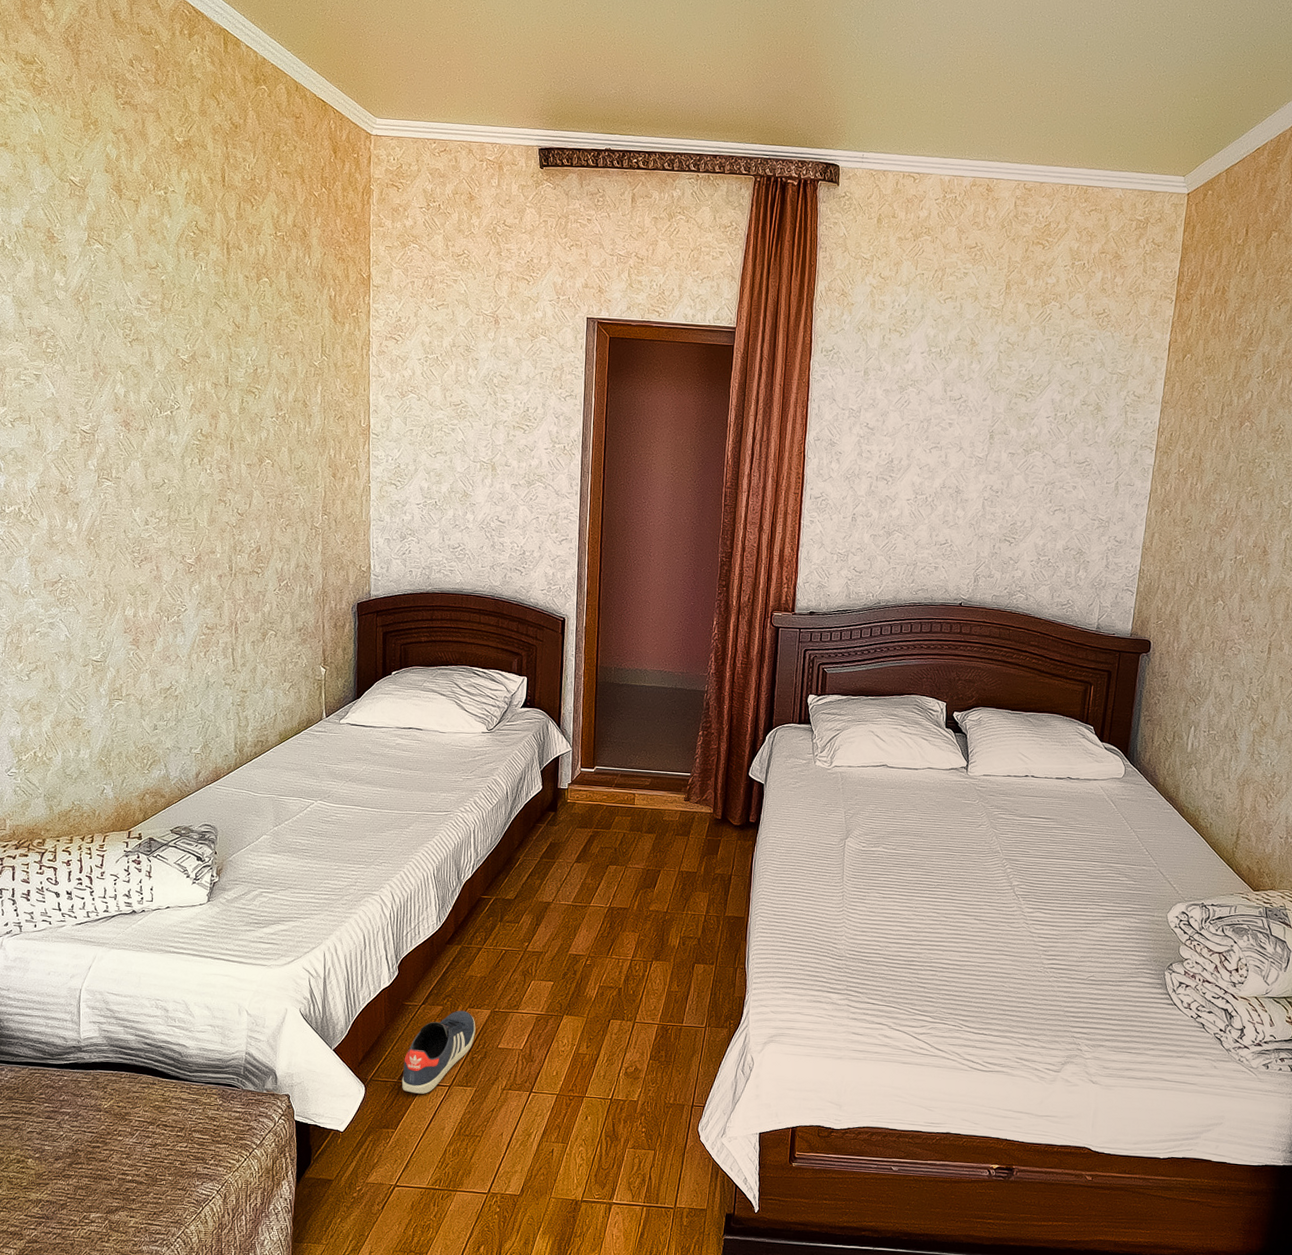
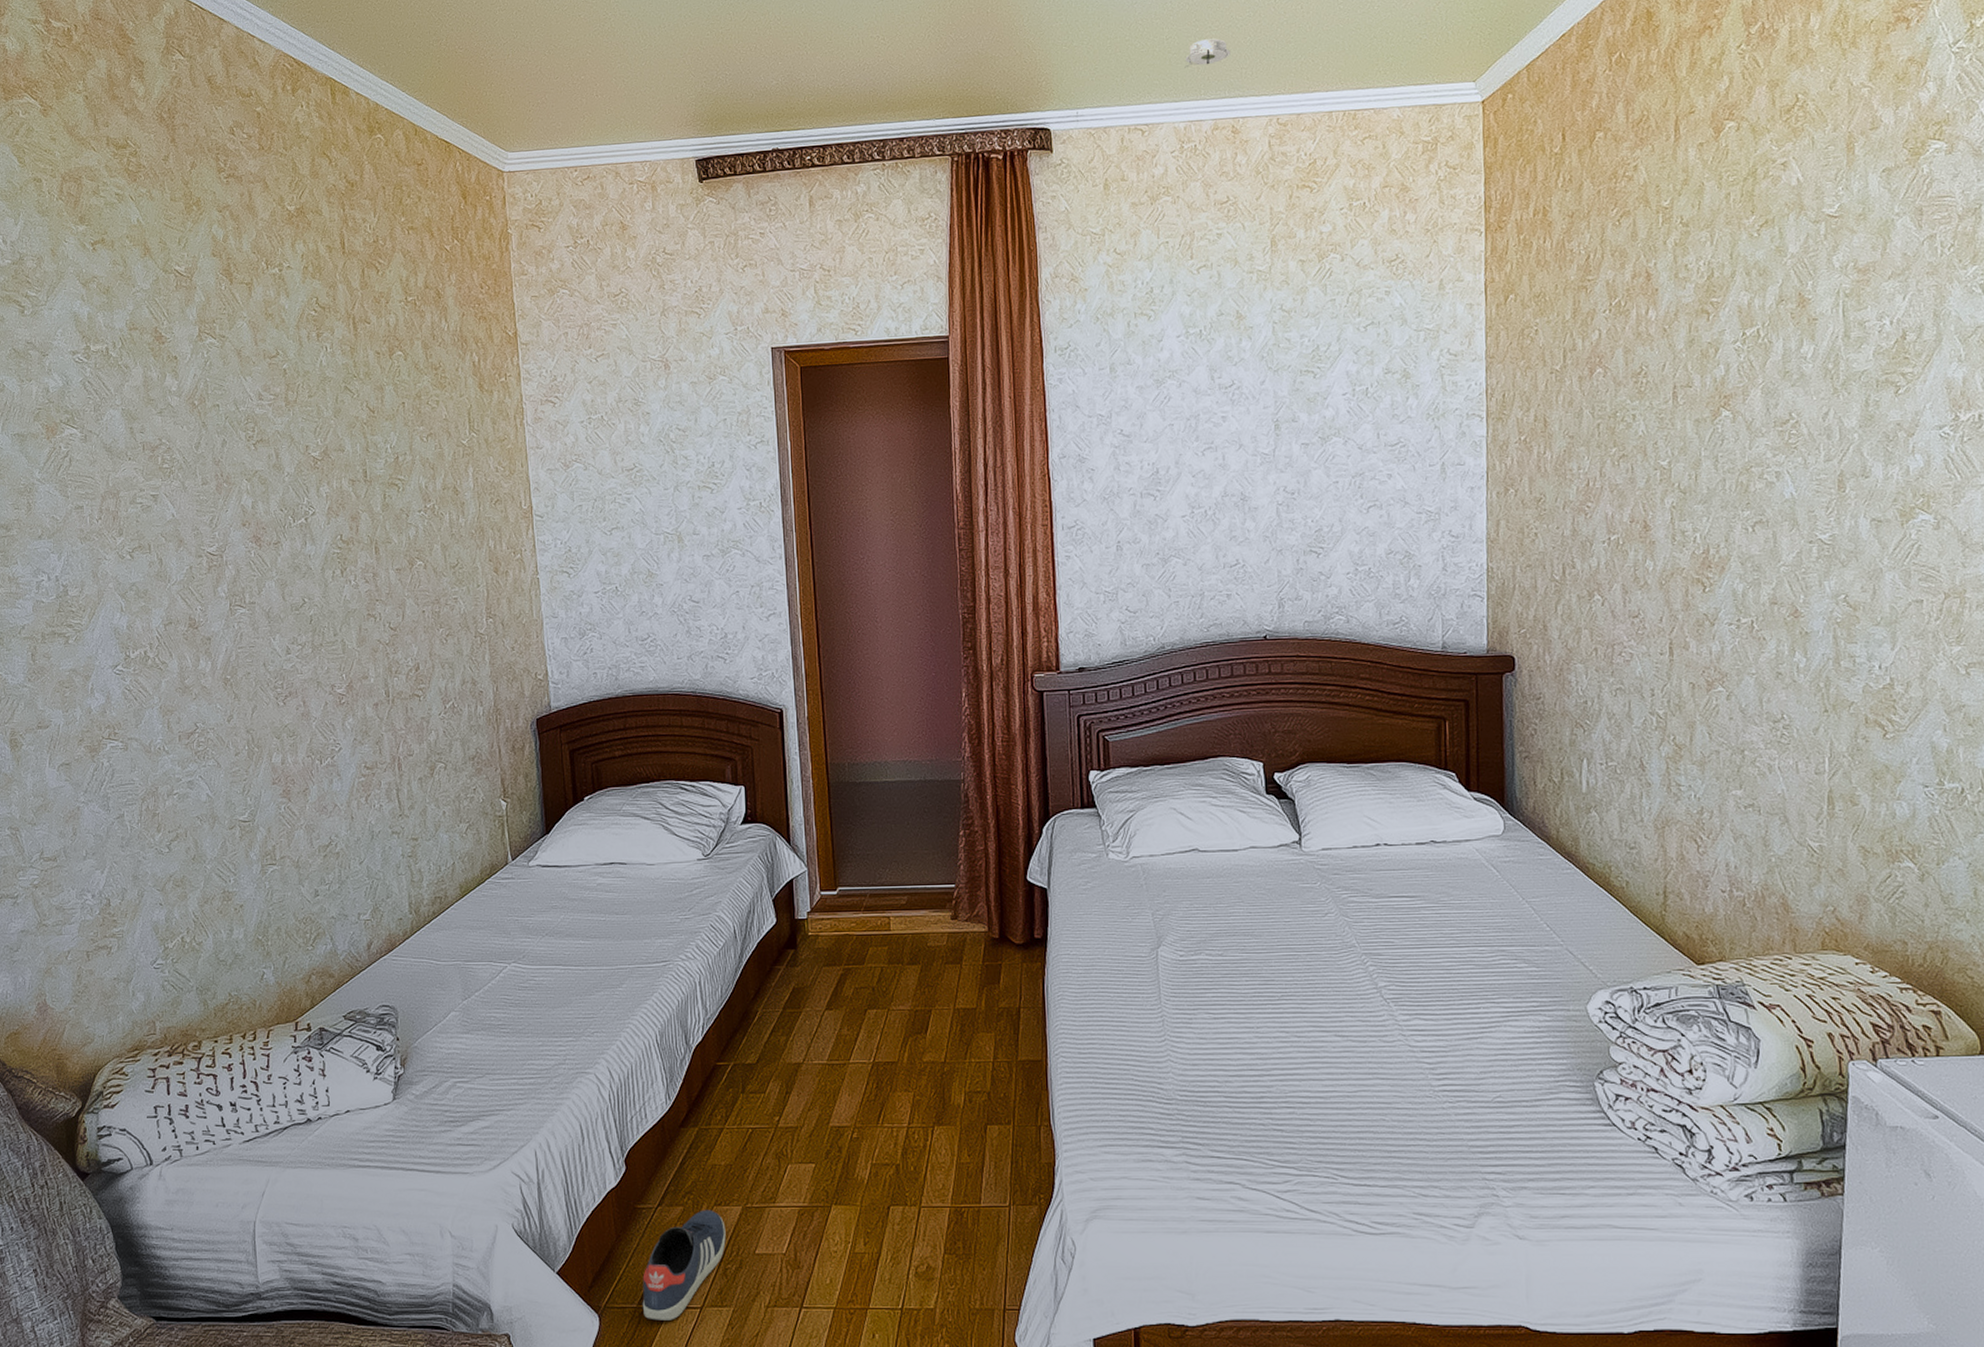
smoke detector: none [955,108,994,131] -> present [1184,38,1231,68]

